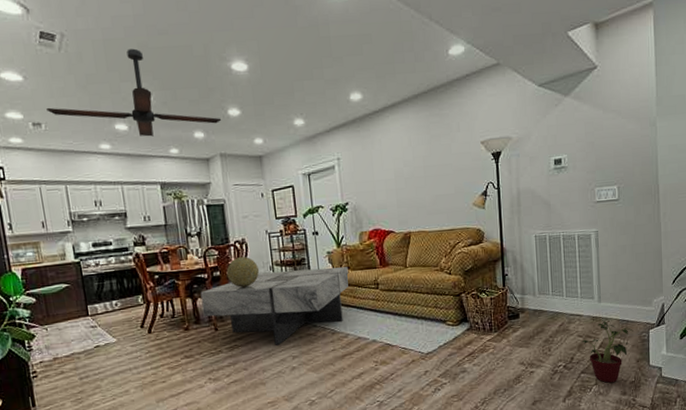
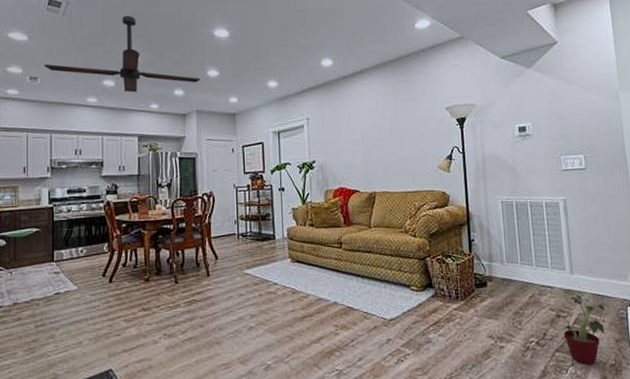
coffee table: present [200,267,349,345] -> none [164,224,312,302]
decorative sphere: present [226,257,260,288] -> none [192,209,224,240]

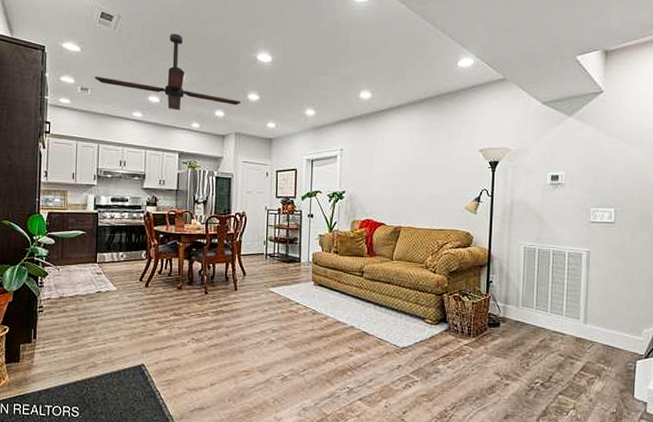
potted plant: present [554,295,610,365] -> none [562,344,619,411]

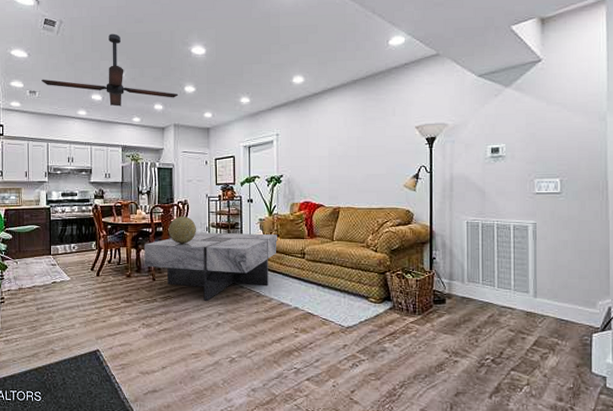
coffee table: none [197,246,337,317] -> present [144,232,277,301]
decorative sphere: none [224,228,254,257] -> present [168,216,197,244]

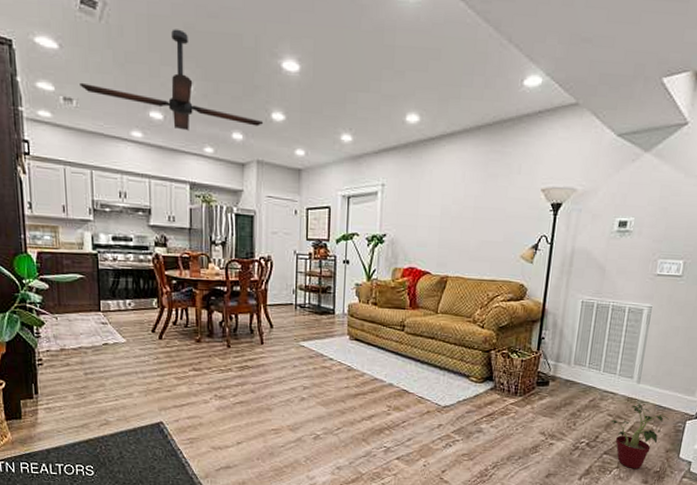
coffee table: present [144,232,277,301] -> none [217,295,375,373]
decorative sphere: present [168,216,197,244] -> none [247,275,282,307]
potted plant: none [513,318,573,386] -> present [610,404,669,470]

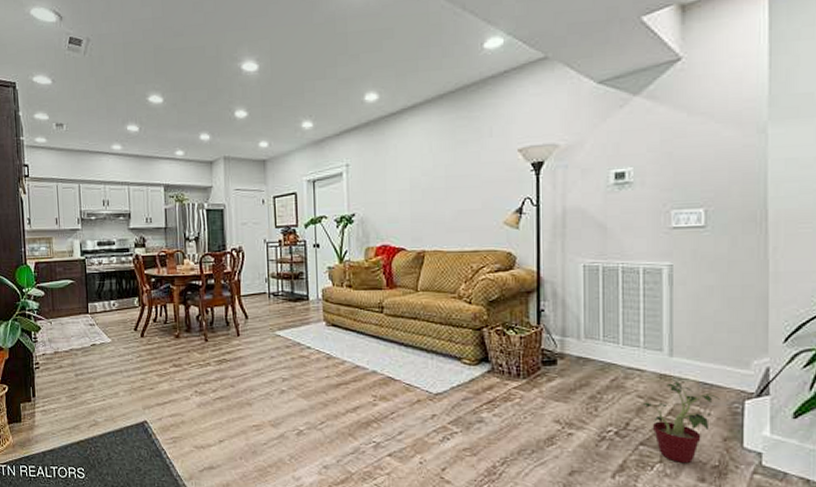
ceiling fan: present [80,29,264,131] -> none [69,50,228,139]

